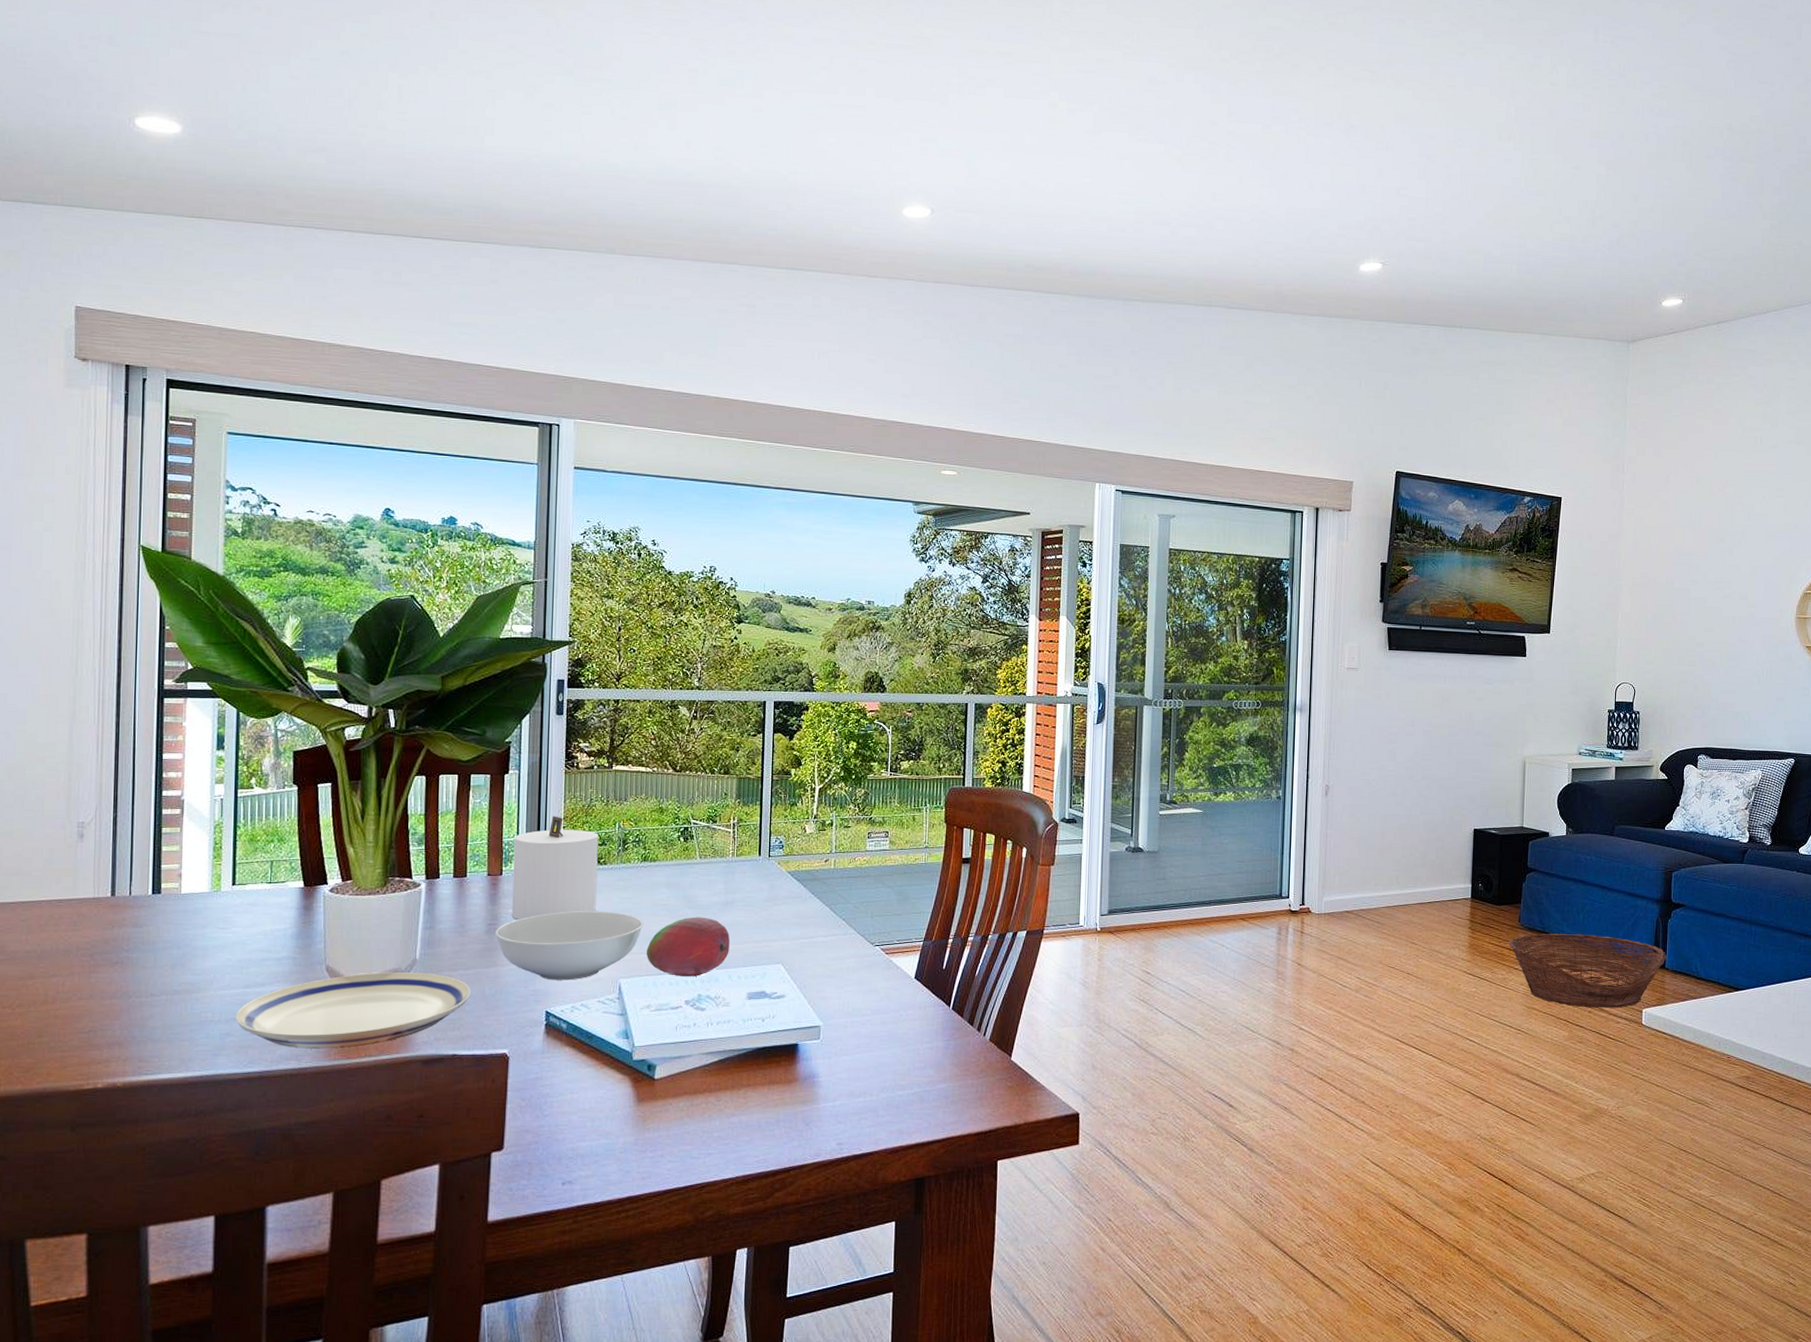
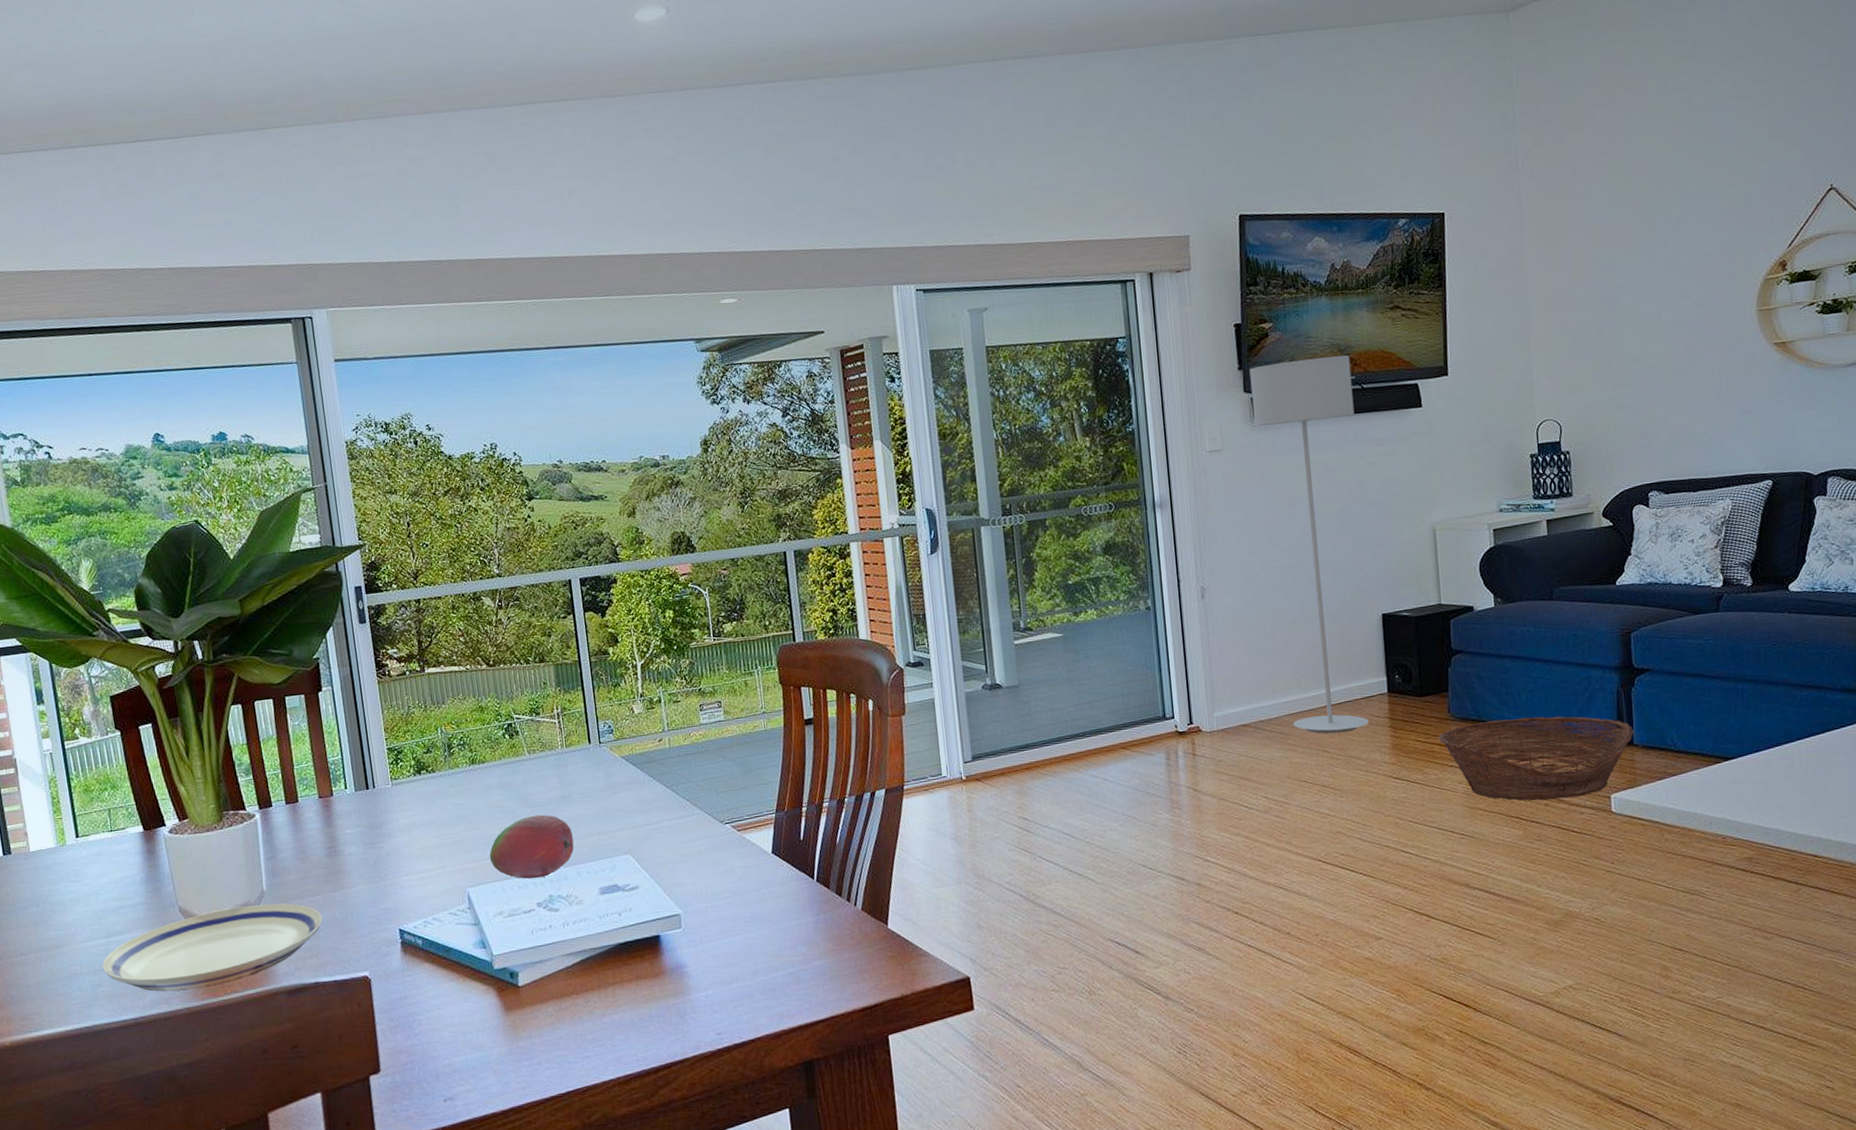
bowl: present [495,911,644,981] -> none [335,820,483,897]
candle: present [511,816,599,920] -> none [339,728,432,839]
floor lamp: none [1387,601,1473,928] -> present [1249,355,1369,734]

